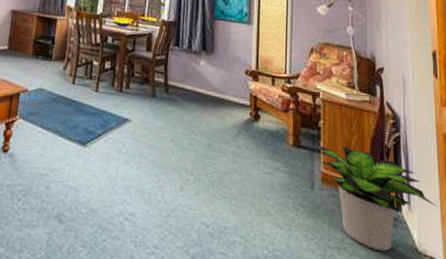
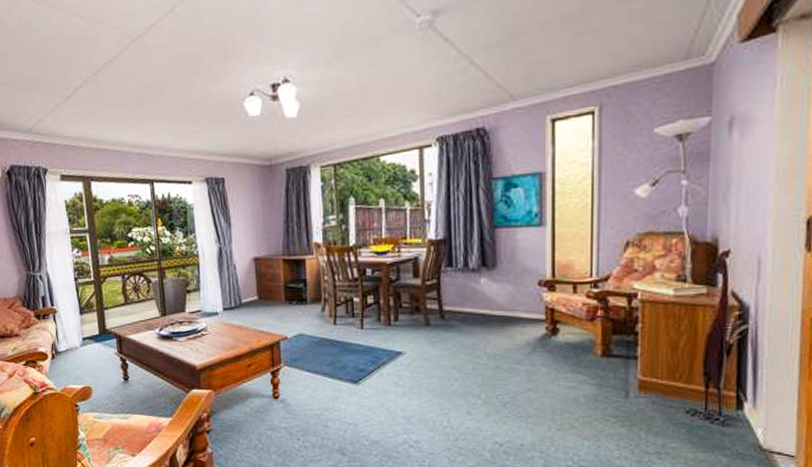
potted plant: present [319,145,438,251] -> none [635,349,794,451]

